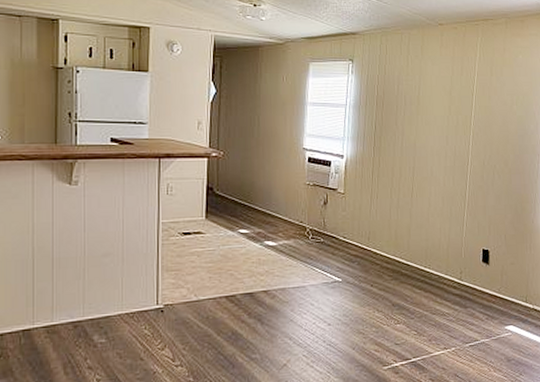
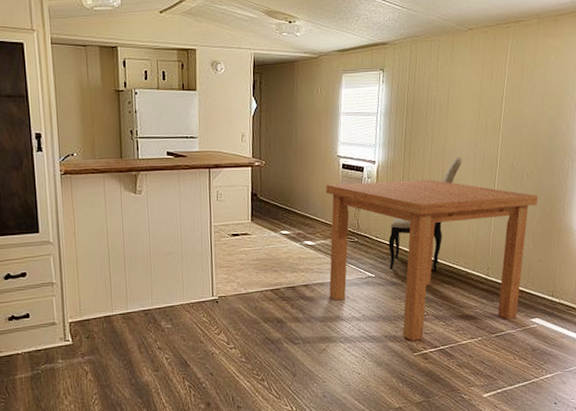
dining table: none [290,176,510,353] -> present [326,179,538,341]
dining chair: none [357,153,434,276] -> present [388,157,462,272]

